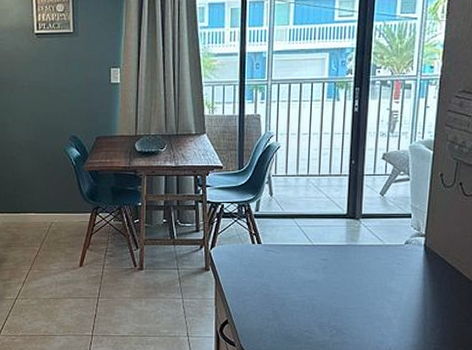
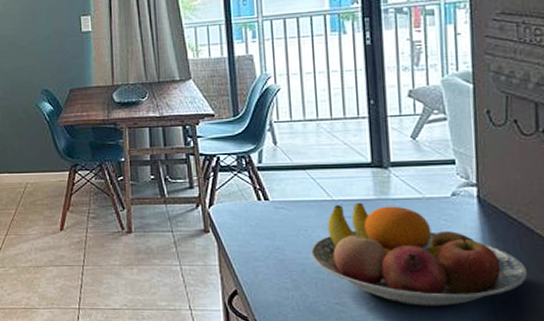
fruit bowl: none [291,247,453,334] -> present [311,202,528,307]

